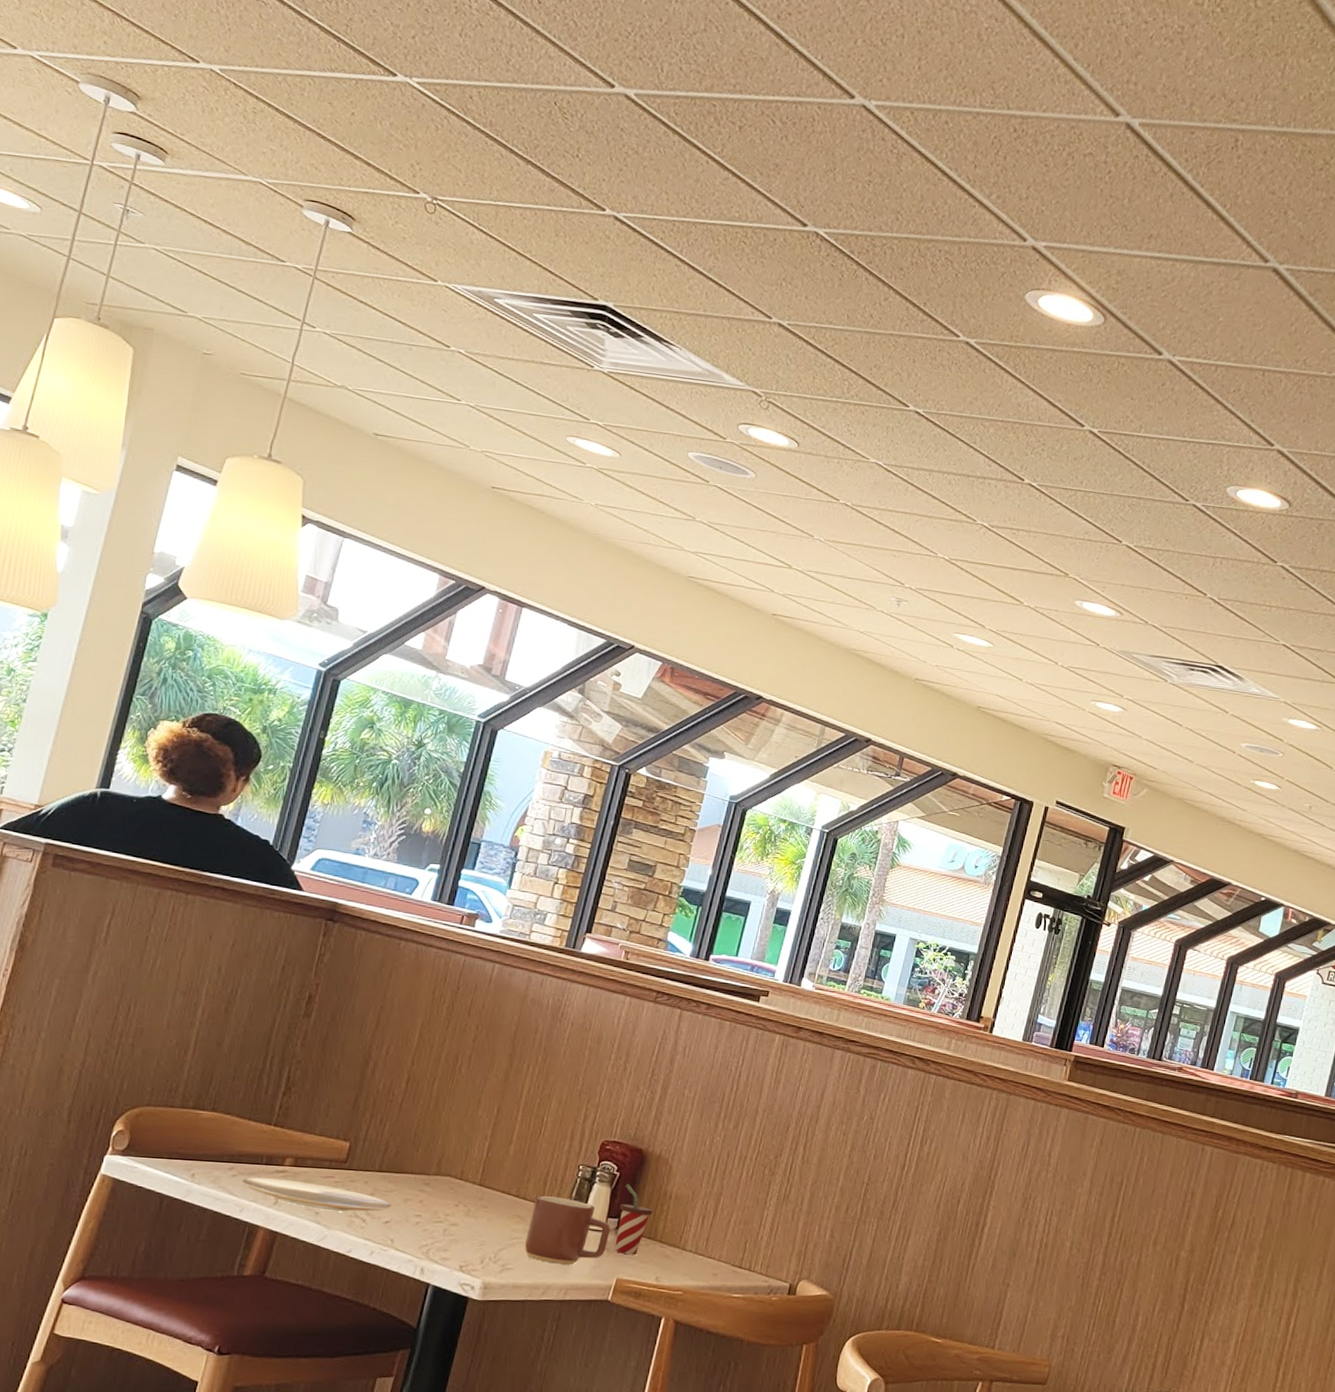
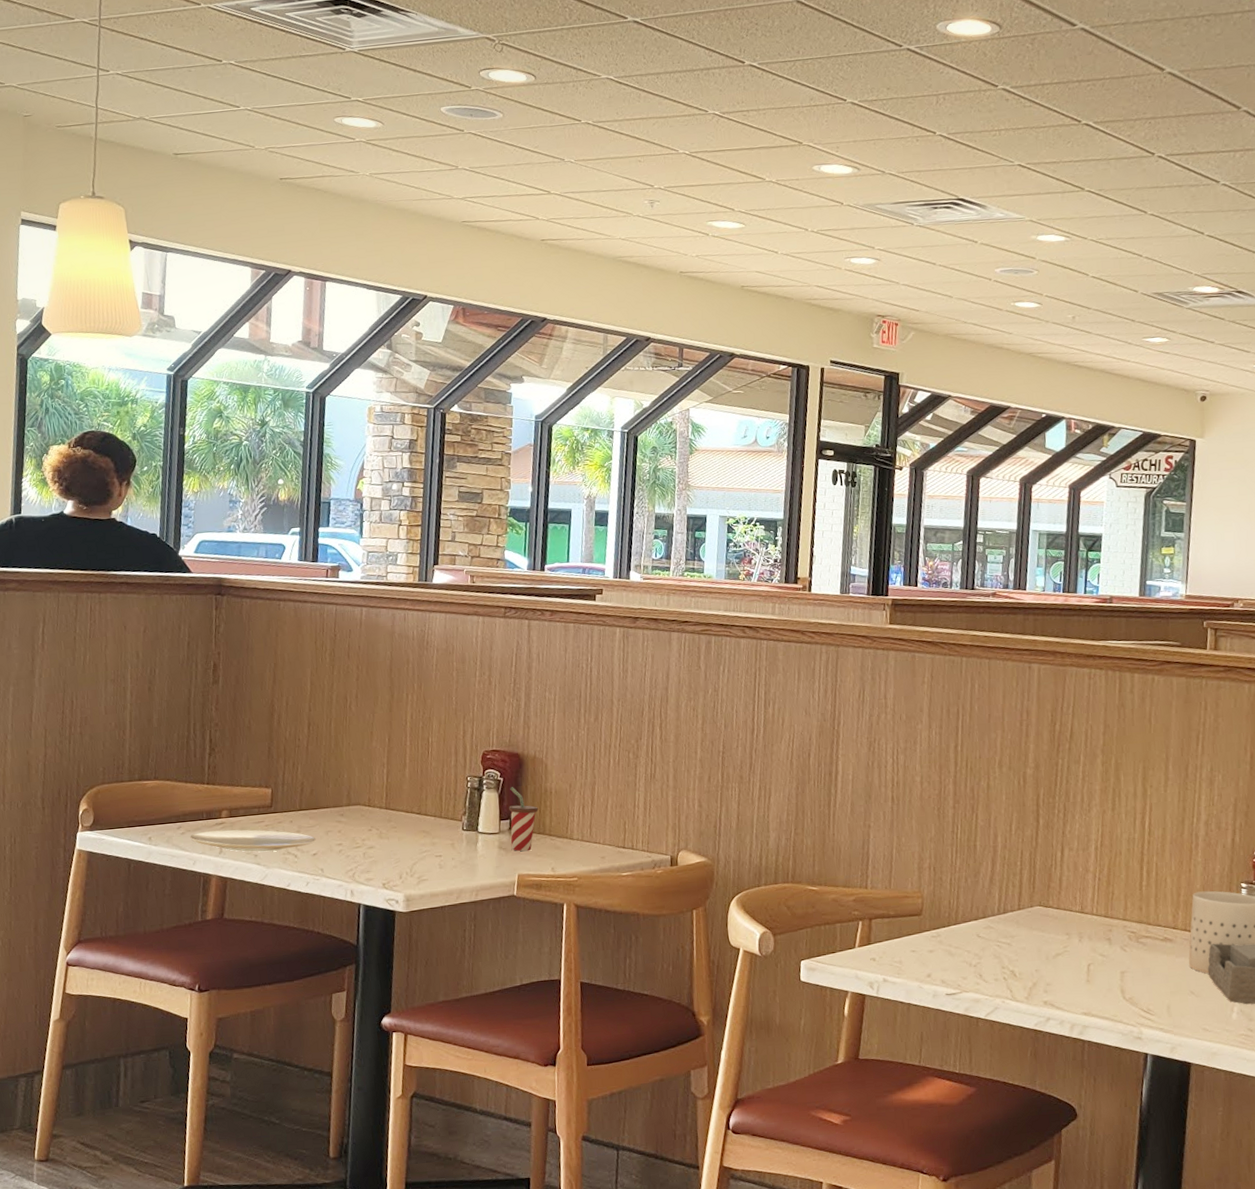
mug: present [525,1195,610,1265] -> none [433,808,505,870]

